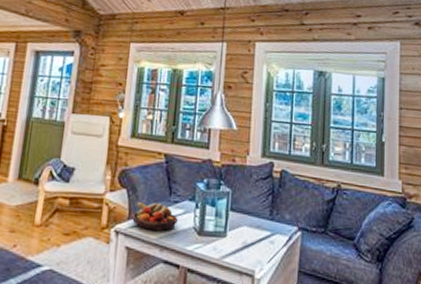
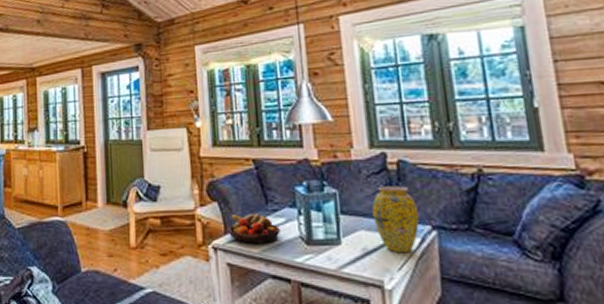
vase: none [255,190,291,248] -> present [372,186,420,253]

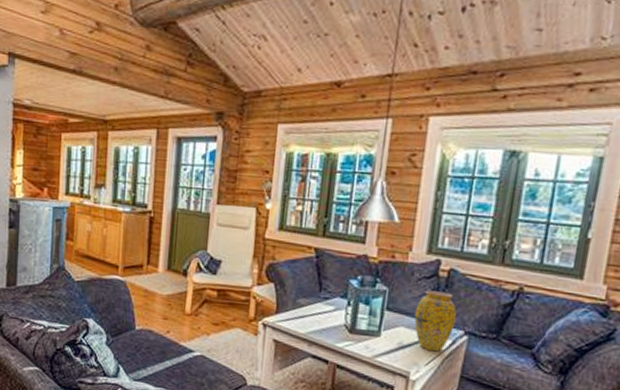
fruit bowl: present [227,213,280,243] -> none [279,297,328,327]

